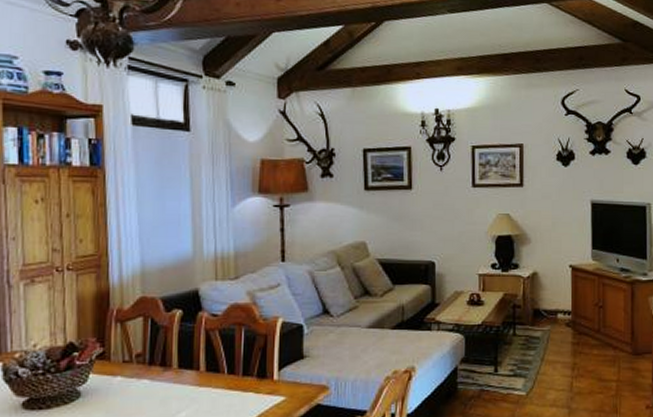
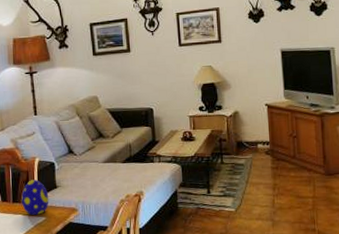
decorative egg: none [255,346,292,393] -> present [21,179,49,215]

